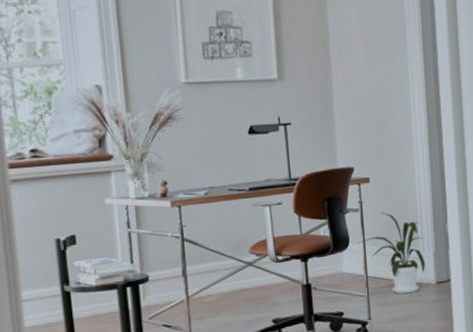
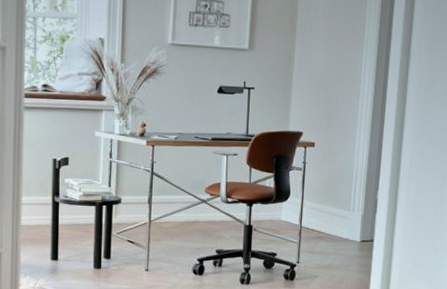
house plant: present [357,212,426,294] -> none [297,174,354,247]

